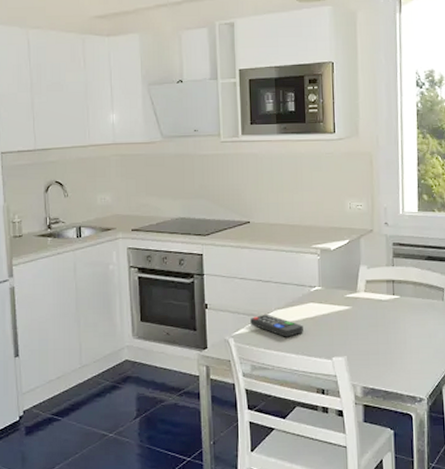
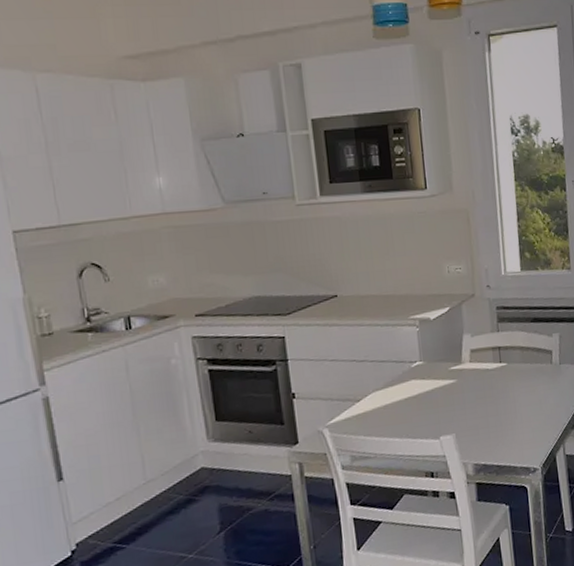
remote control: present [250,314,303,337] -> none [346,397,406,421]

